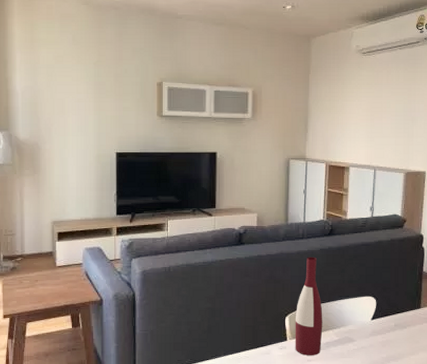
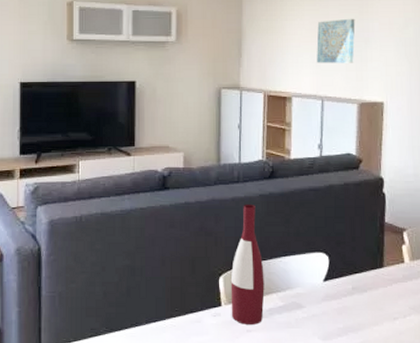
wall art: none [371,100,404,138] -> present [316,18,355,63]

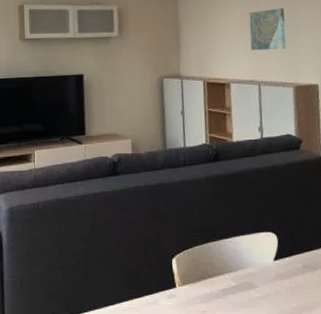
wine bottle: present [230,204,265,325] -> none [183,186,218,305]

